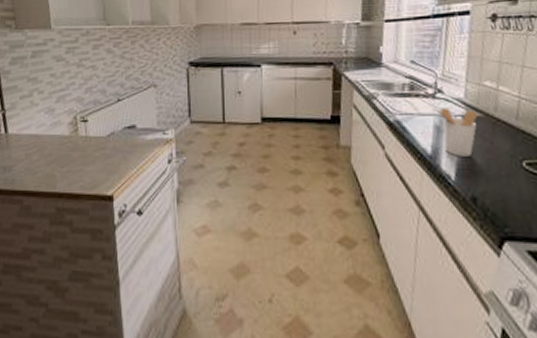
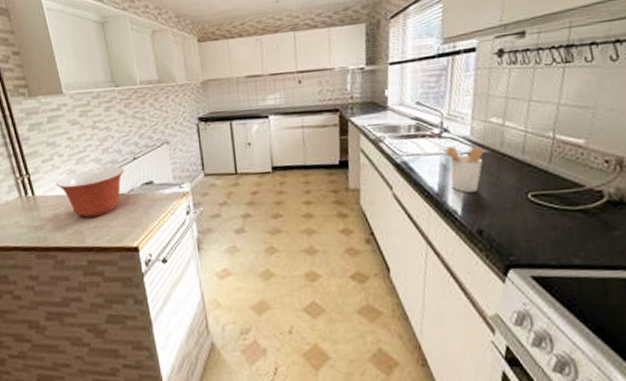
mixing bowl: none [32,107,107,160] -> present [56,166,125,218]

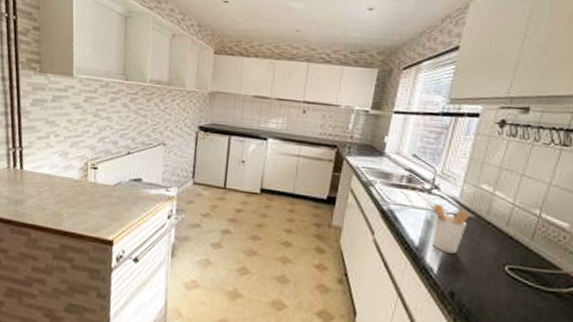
mixing bowl: present [56,166,125,218] -> none [46,154,117,203]

